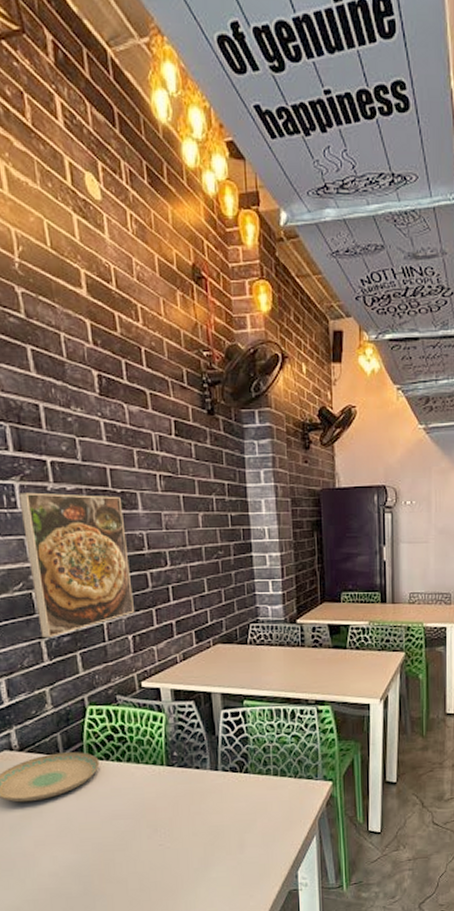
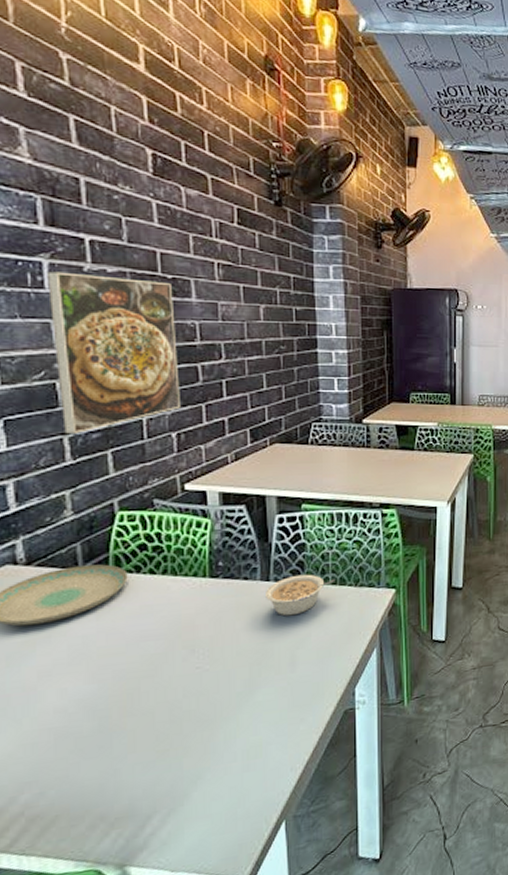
legume: none [215,765,277,803] -> present [266,574,336,616]

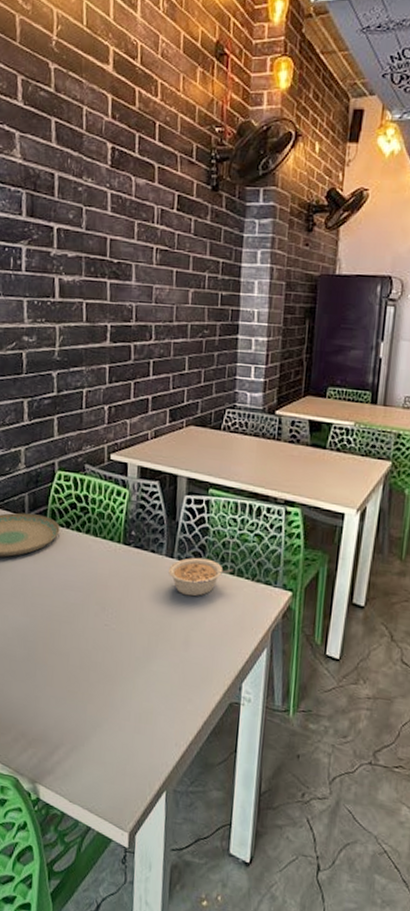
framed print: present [48,271,180,435] -> none [24,256,117,399]

